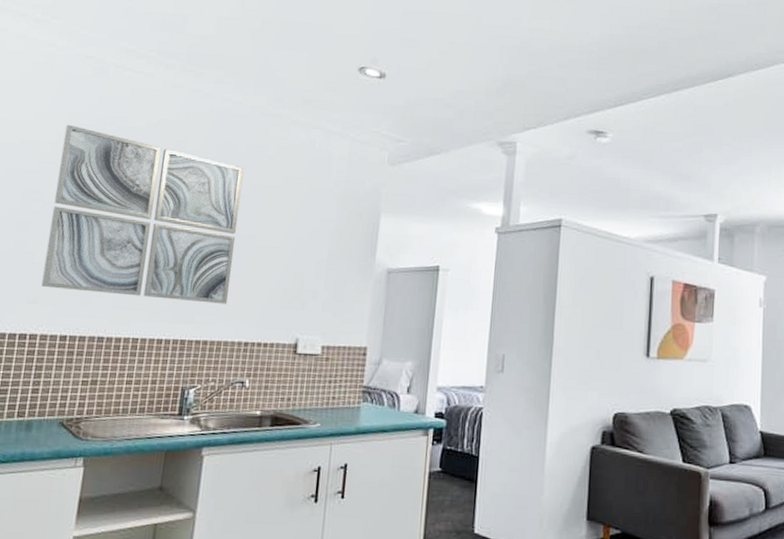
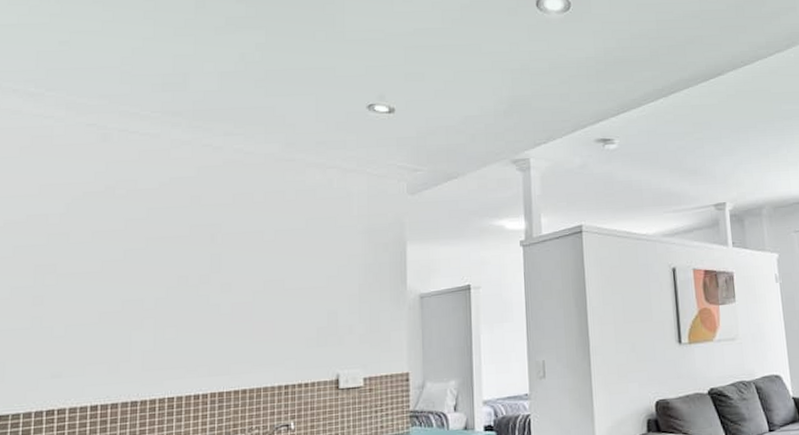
wall art: present [41,124,244,304] -> none [64,193,264,360]

